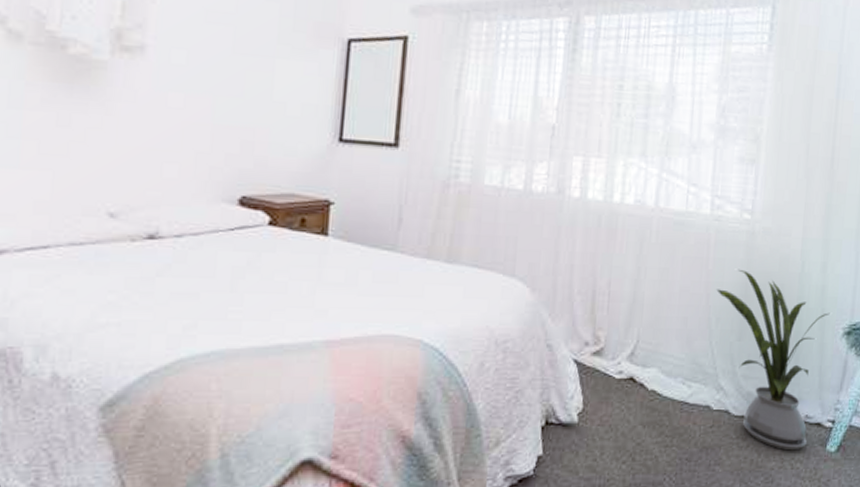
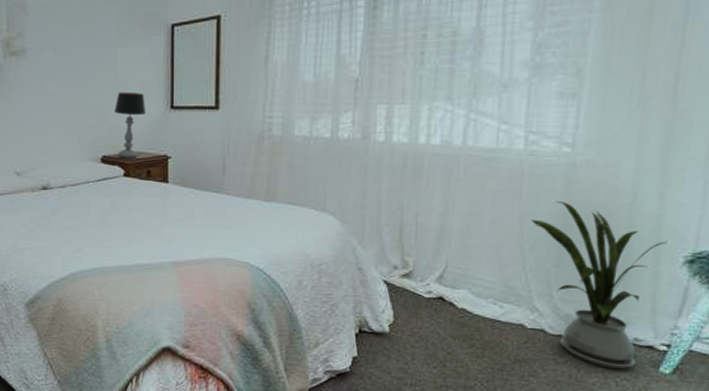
table lamp: none [264,114,307,202] -> present [115,91,145,158]

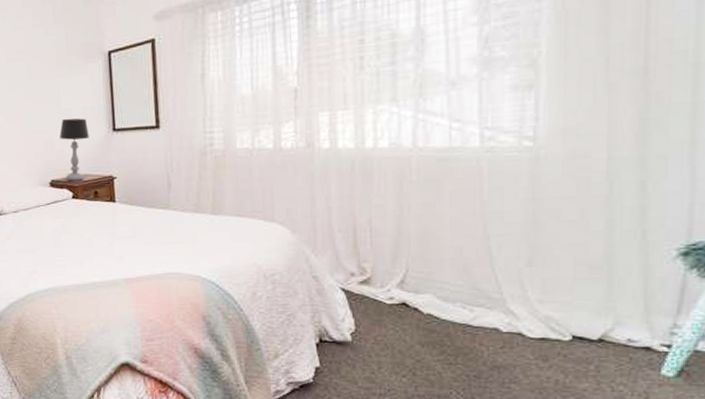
house plant: present [531,200,668,370] -> none [495,196,655,374]

